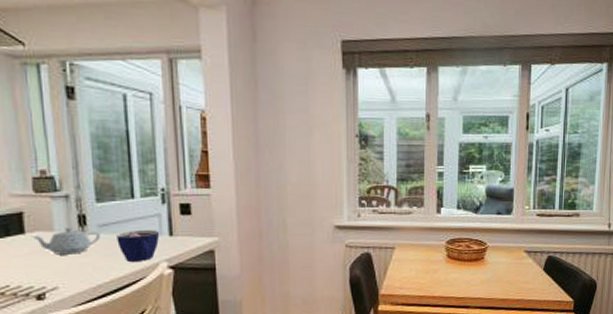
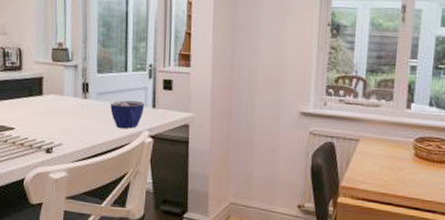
teapot: present [31,228,100,255] -> none [47,93,98,117]

